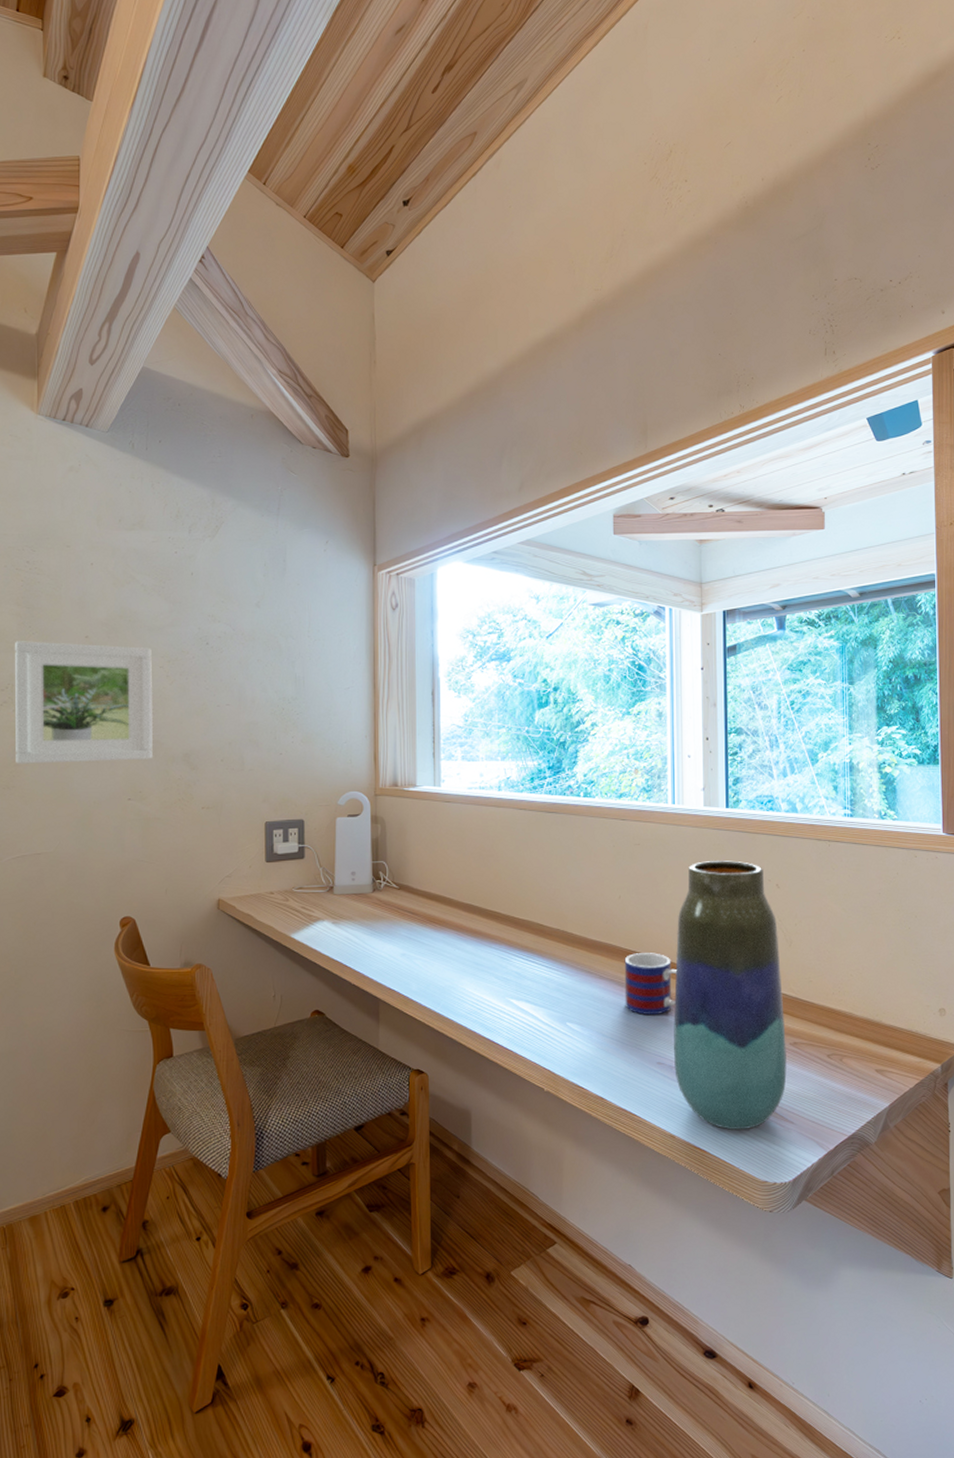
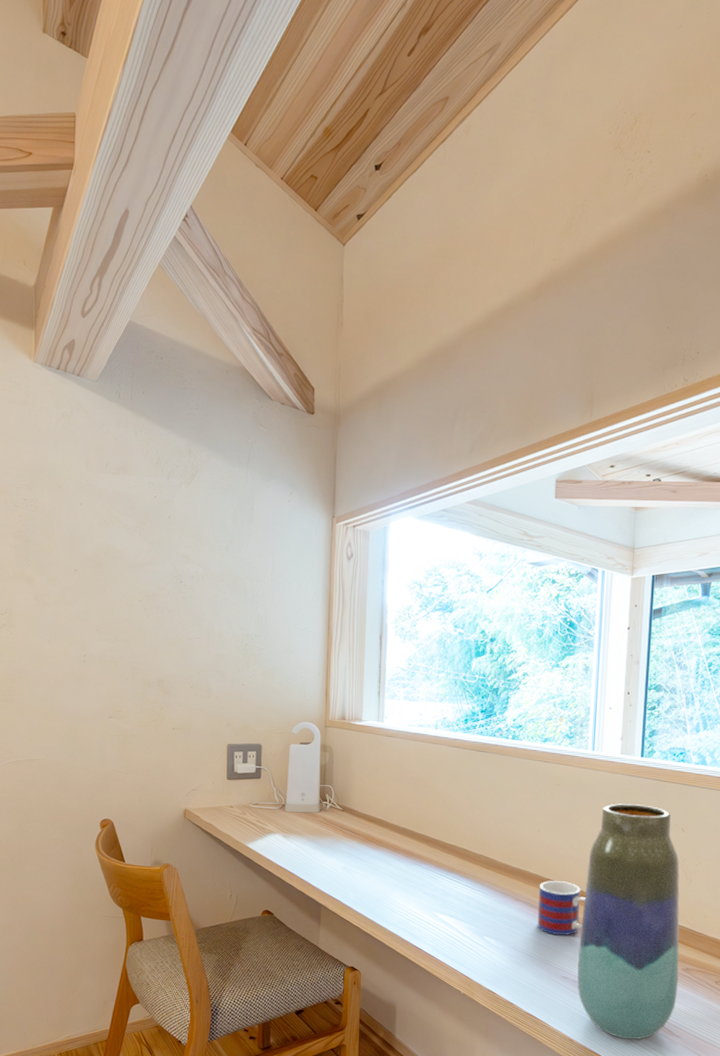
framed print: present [15,641,153,764] -> none [13,571,132,683]

